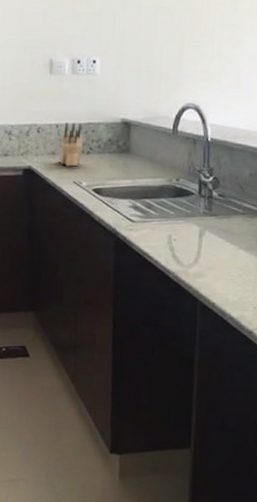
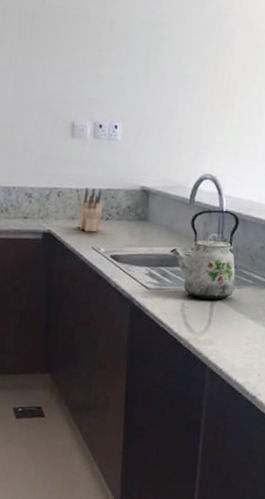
kettle: none [154,138,226,231] -> present [170,209,240,300]

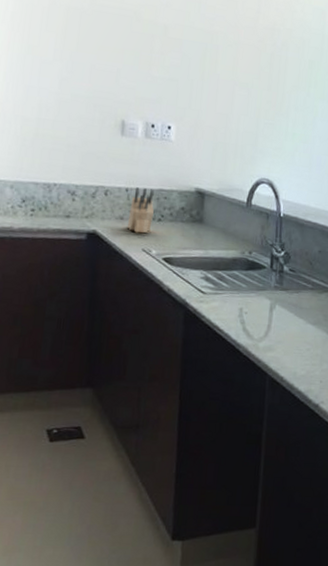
kettle: present [170,209,240,300] -> none [226,213,297,305]

